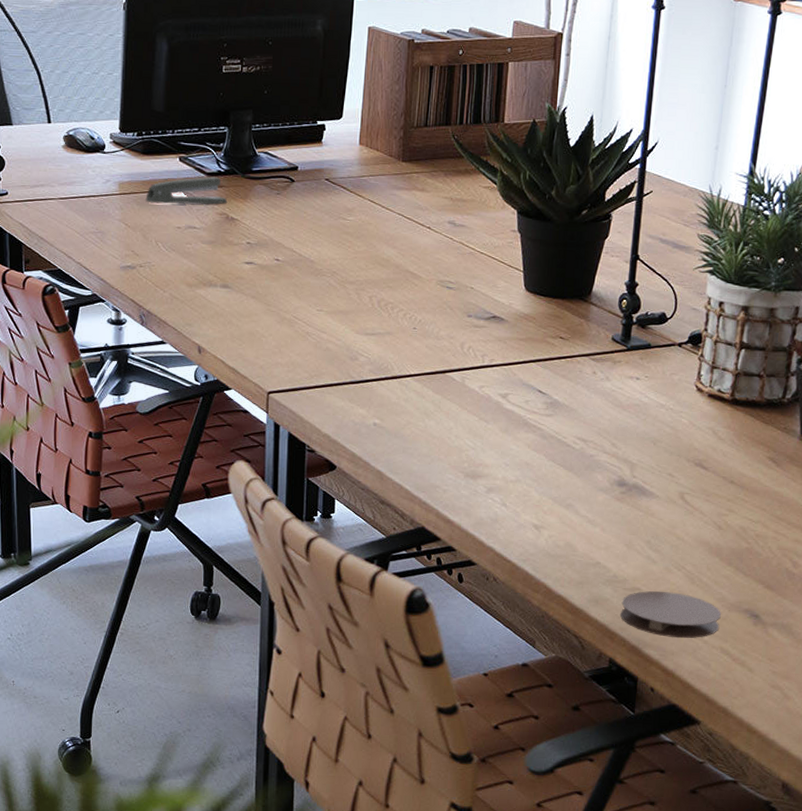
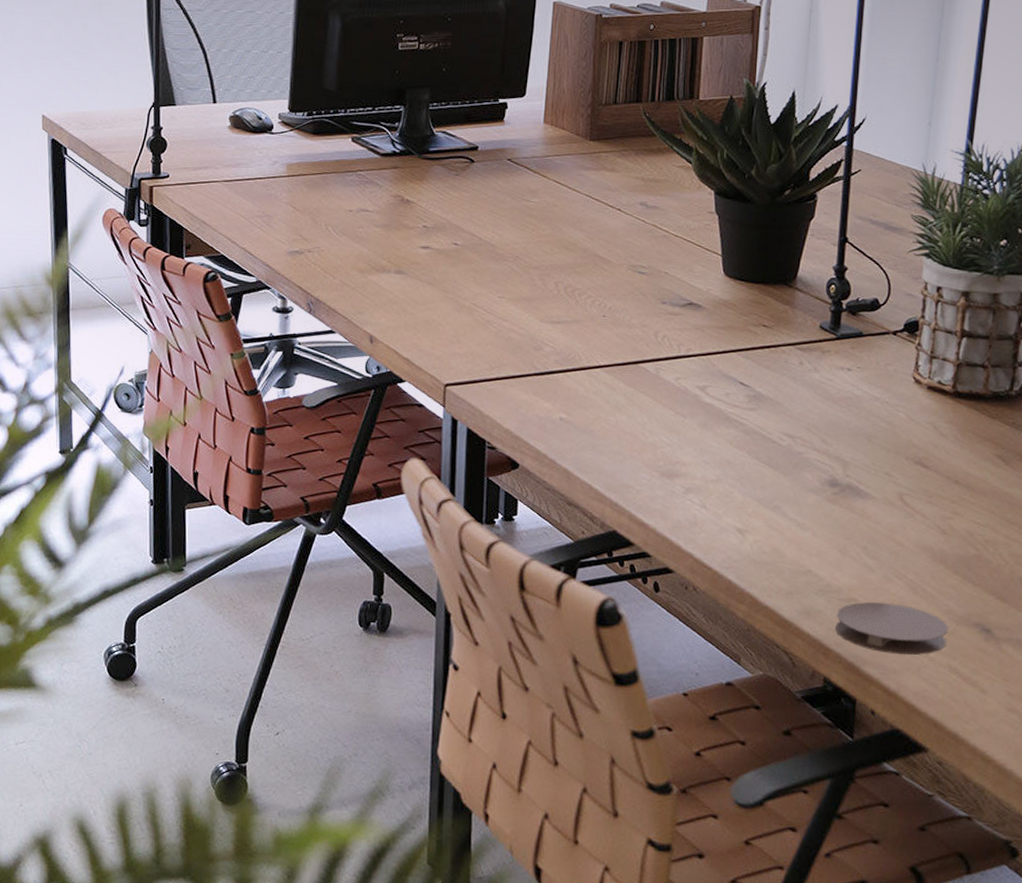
stapler: present [145,176,228,205] -> none [315,157,403,187]

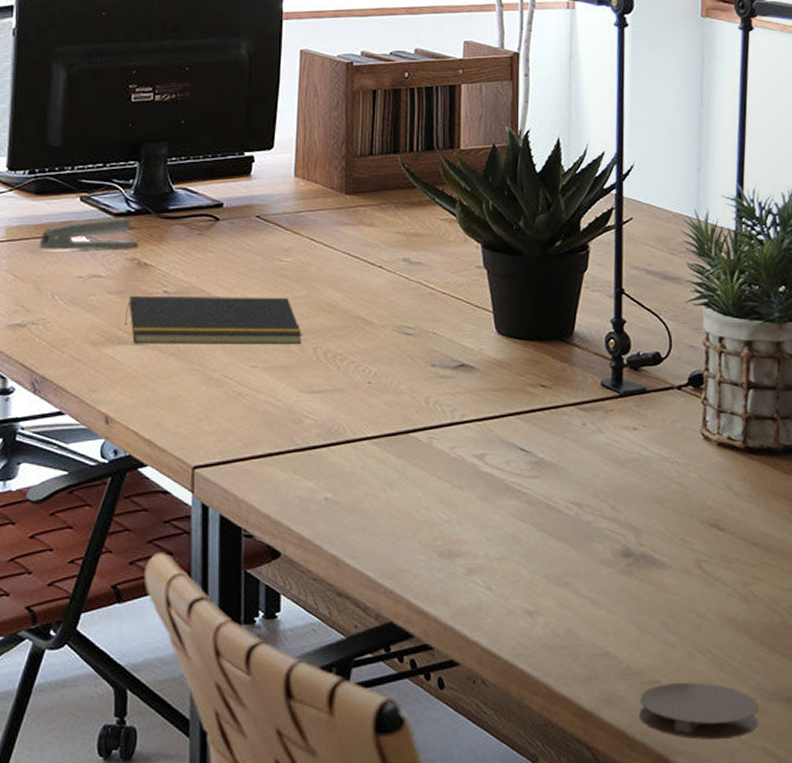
stapler: none [315,157,403,187] -> present [39,217,140,250]
notepad: none [388,229,545,279] -> present [124,295,302,345]

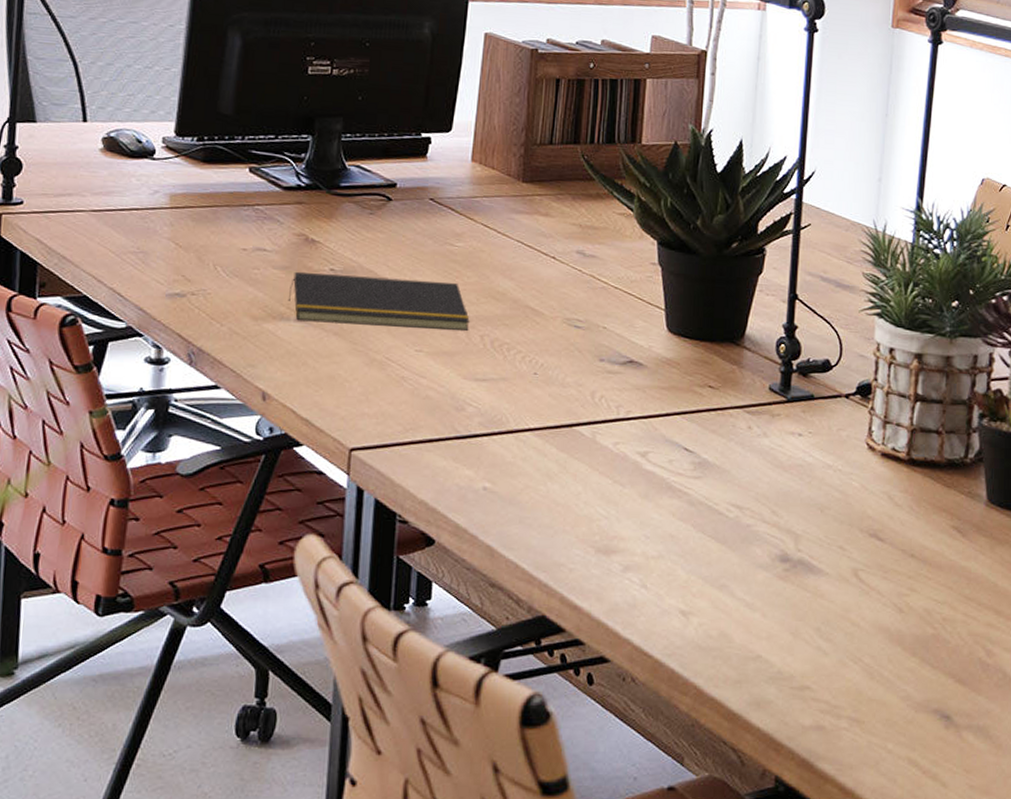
stapler: present [39,217,140,250] -> none [203,191,308,224]
coaster: present [638,682,759,740] -> none [786,689,906,748]

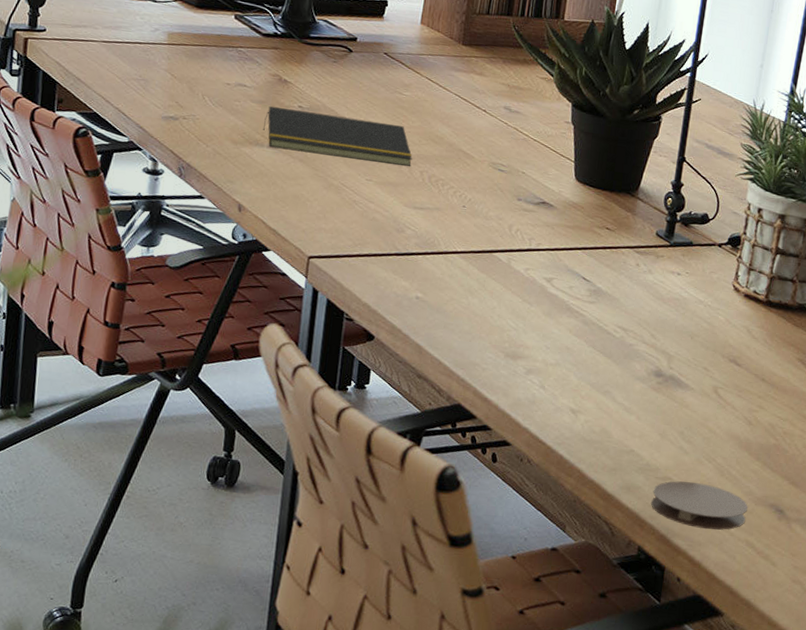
coaster: none [786,689,906,748] -> present [650,481,748,530]

